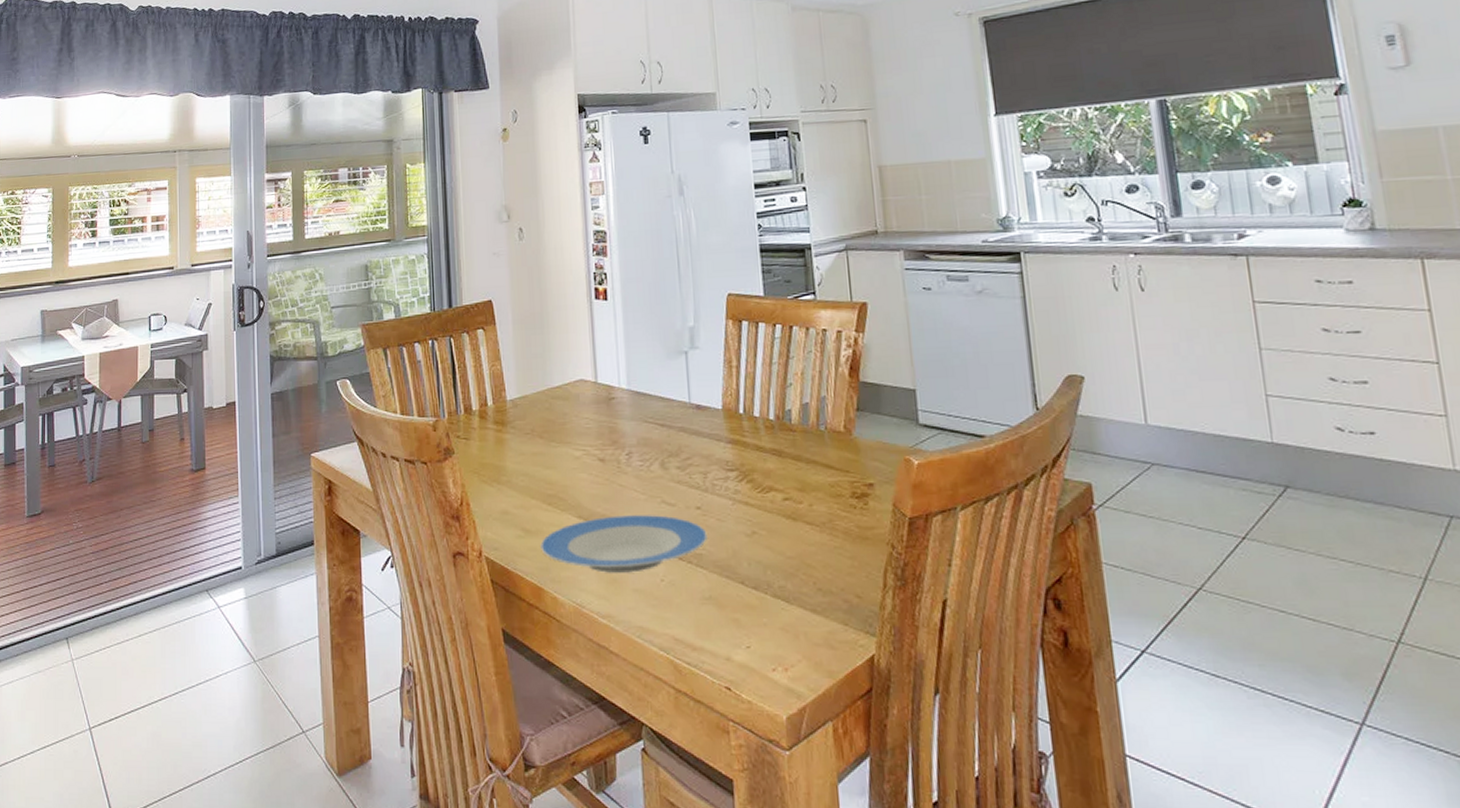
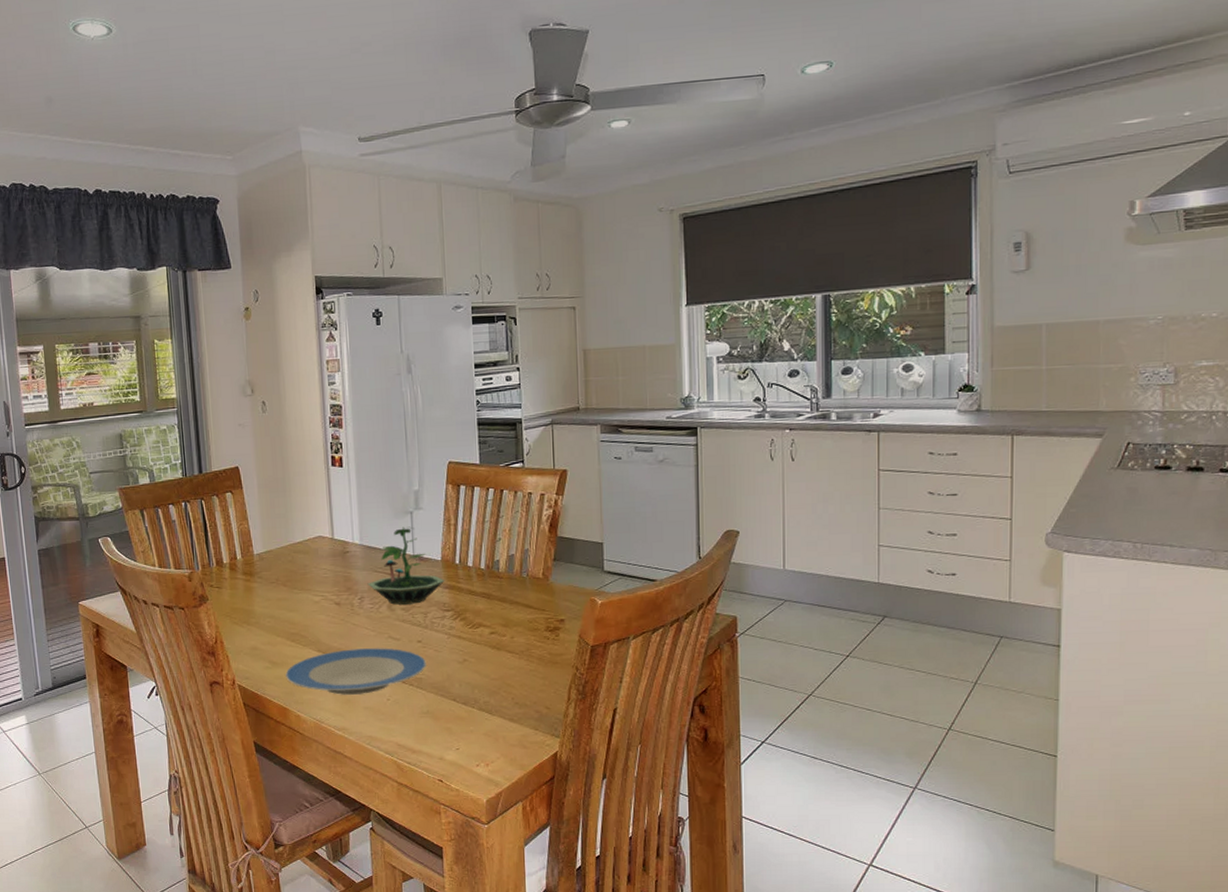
terrarium: none [636,369,728,462] -> present [367,526,445,605]

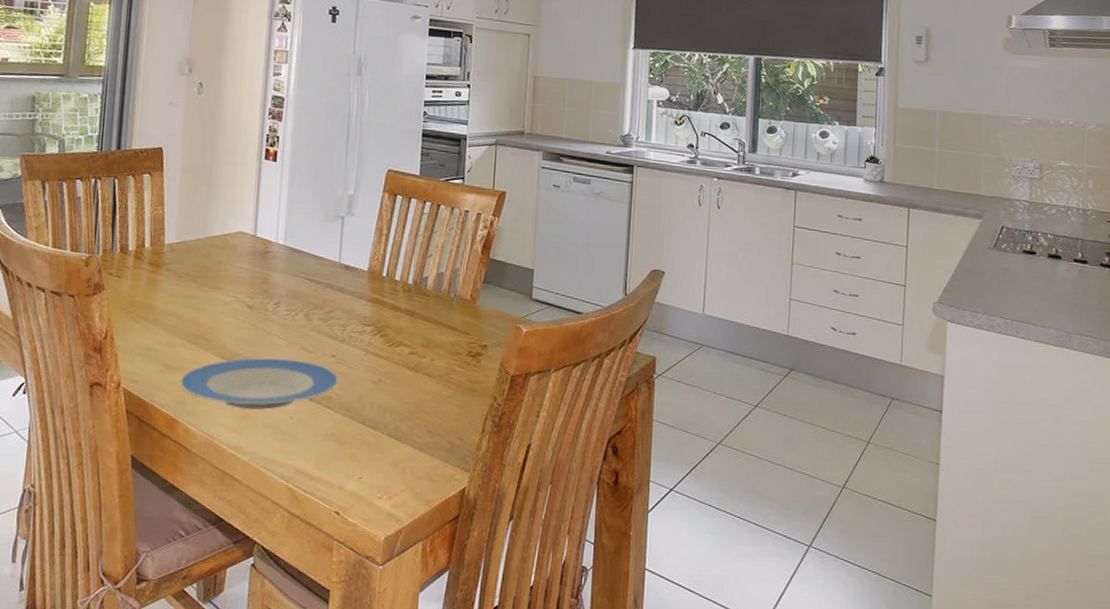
terrarium: present [367,526,445,605] -> none [286,231,369,315]

